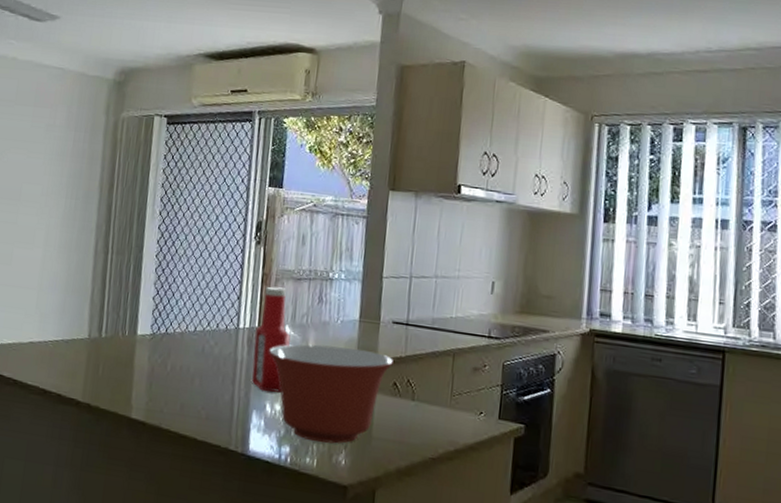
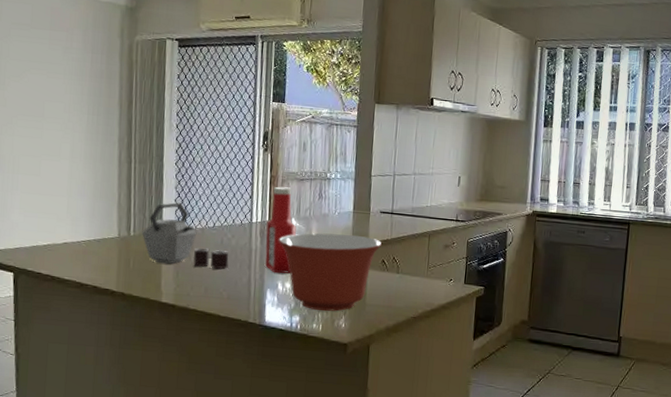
kettle: none [114,300,211,383] -> present [142,202,229,270]

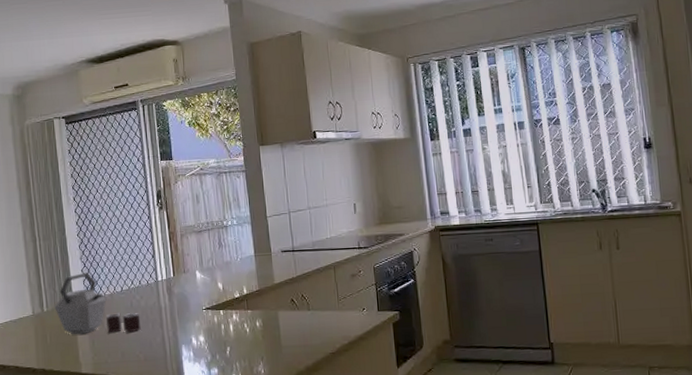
ketchup bottle: present [265,186,296,274] -> none [172,241,203,328]
mixing bowl: present [279,233,383,312] -> none [186,278,289,360]

